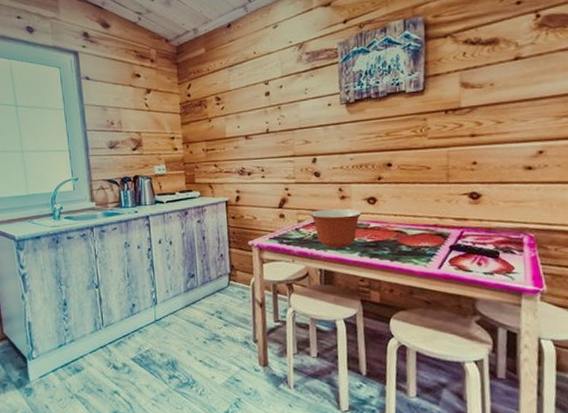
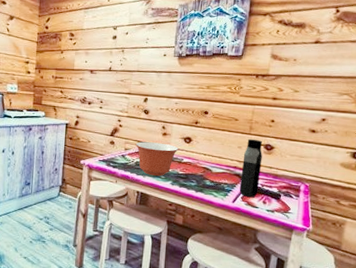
water bottle: none [443,188,469,260] -> present [239,138,262,198]

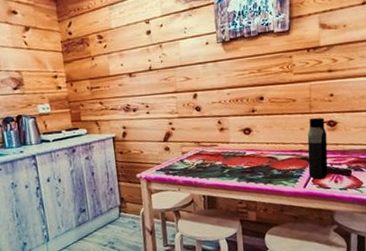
mixing bowl: present [135,141,178,176] -> none [192,139,239,176]

